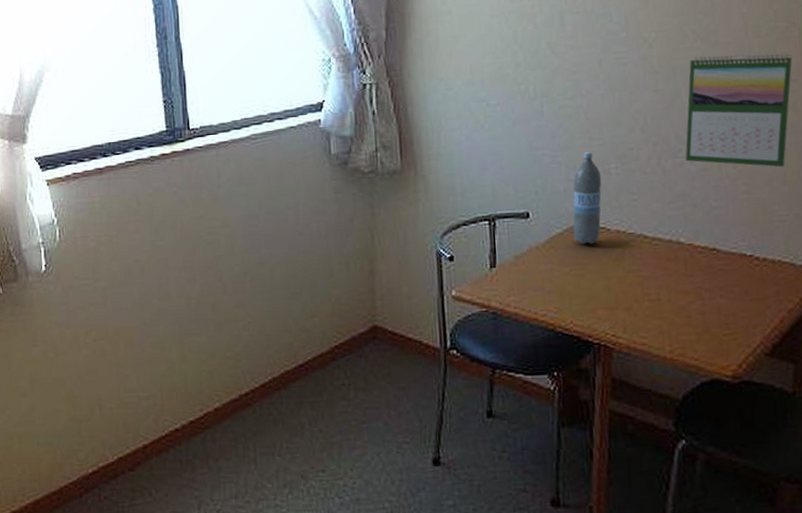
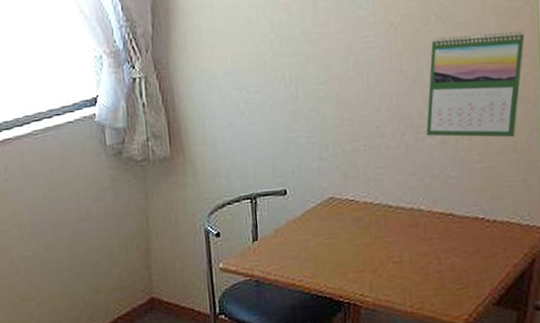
water bottle: present [572,152,602,245] -> none [325,131,352,216]

